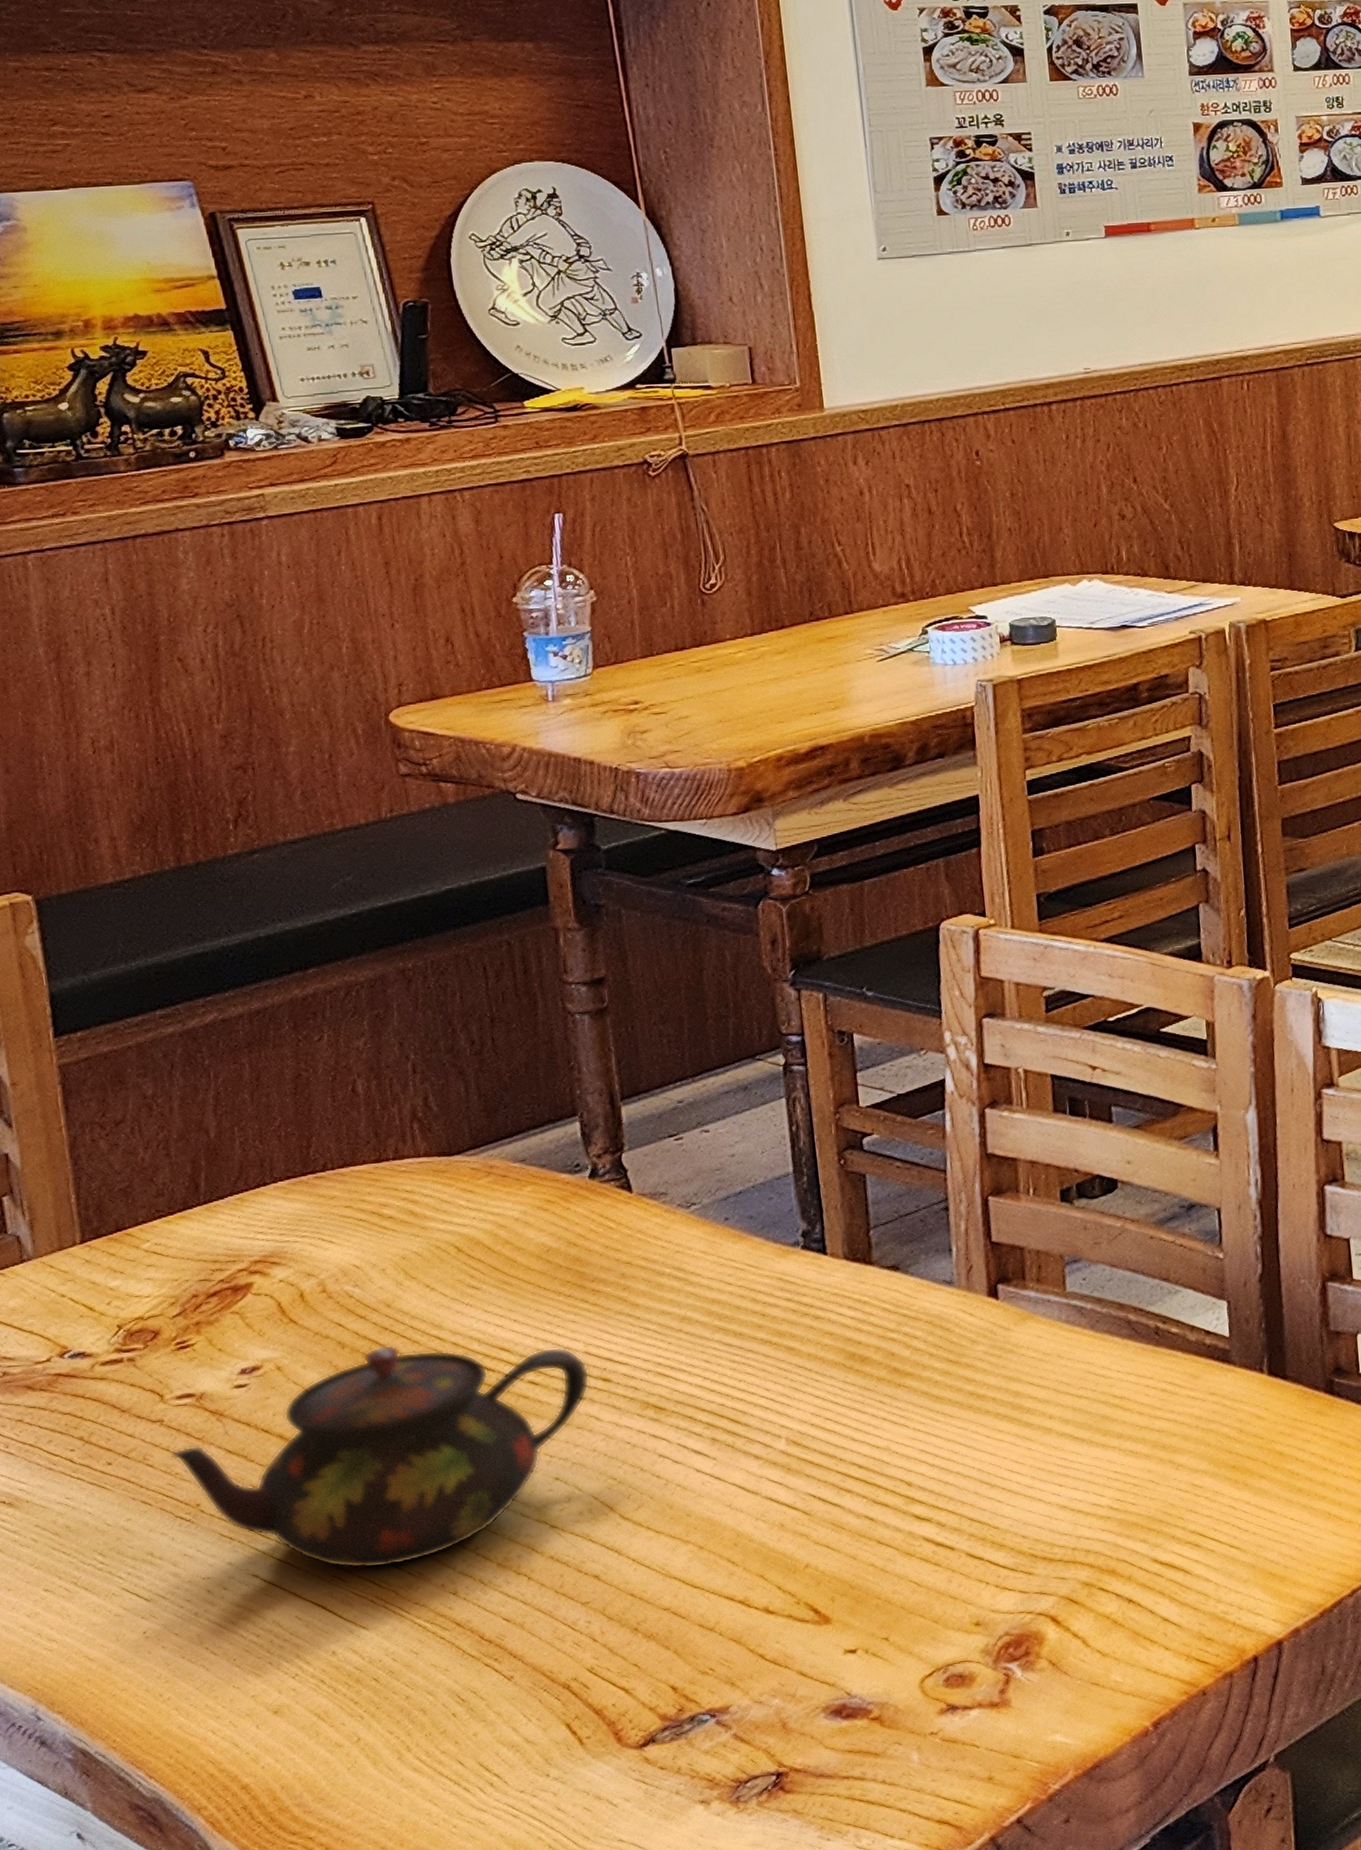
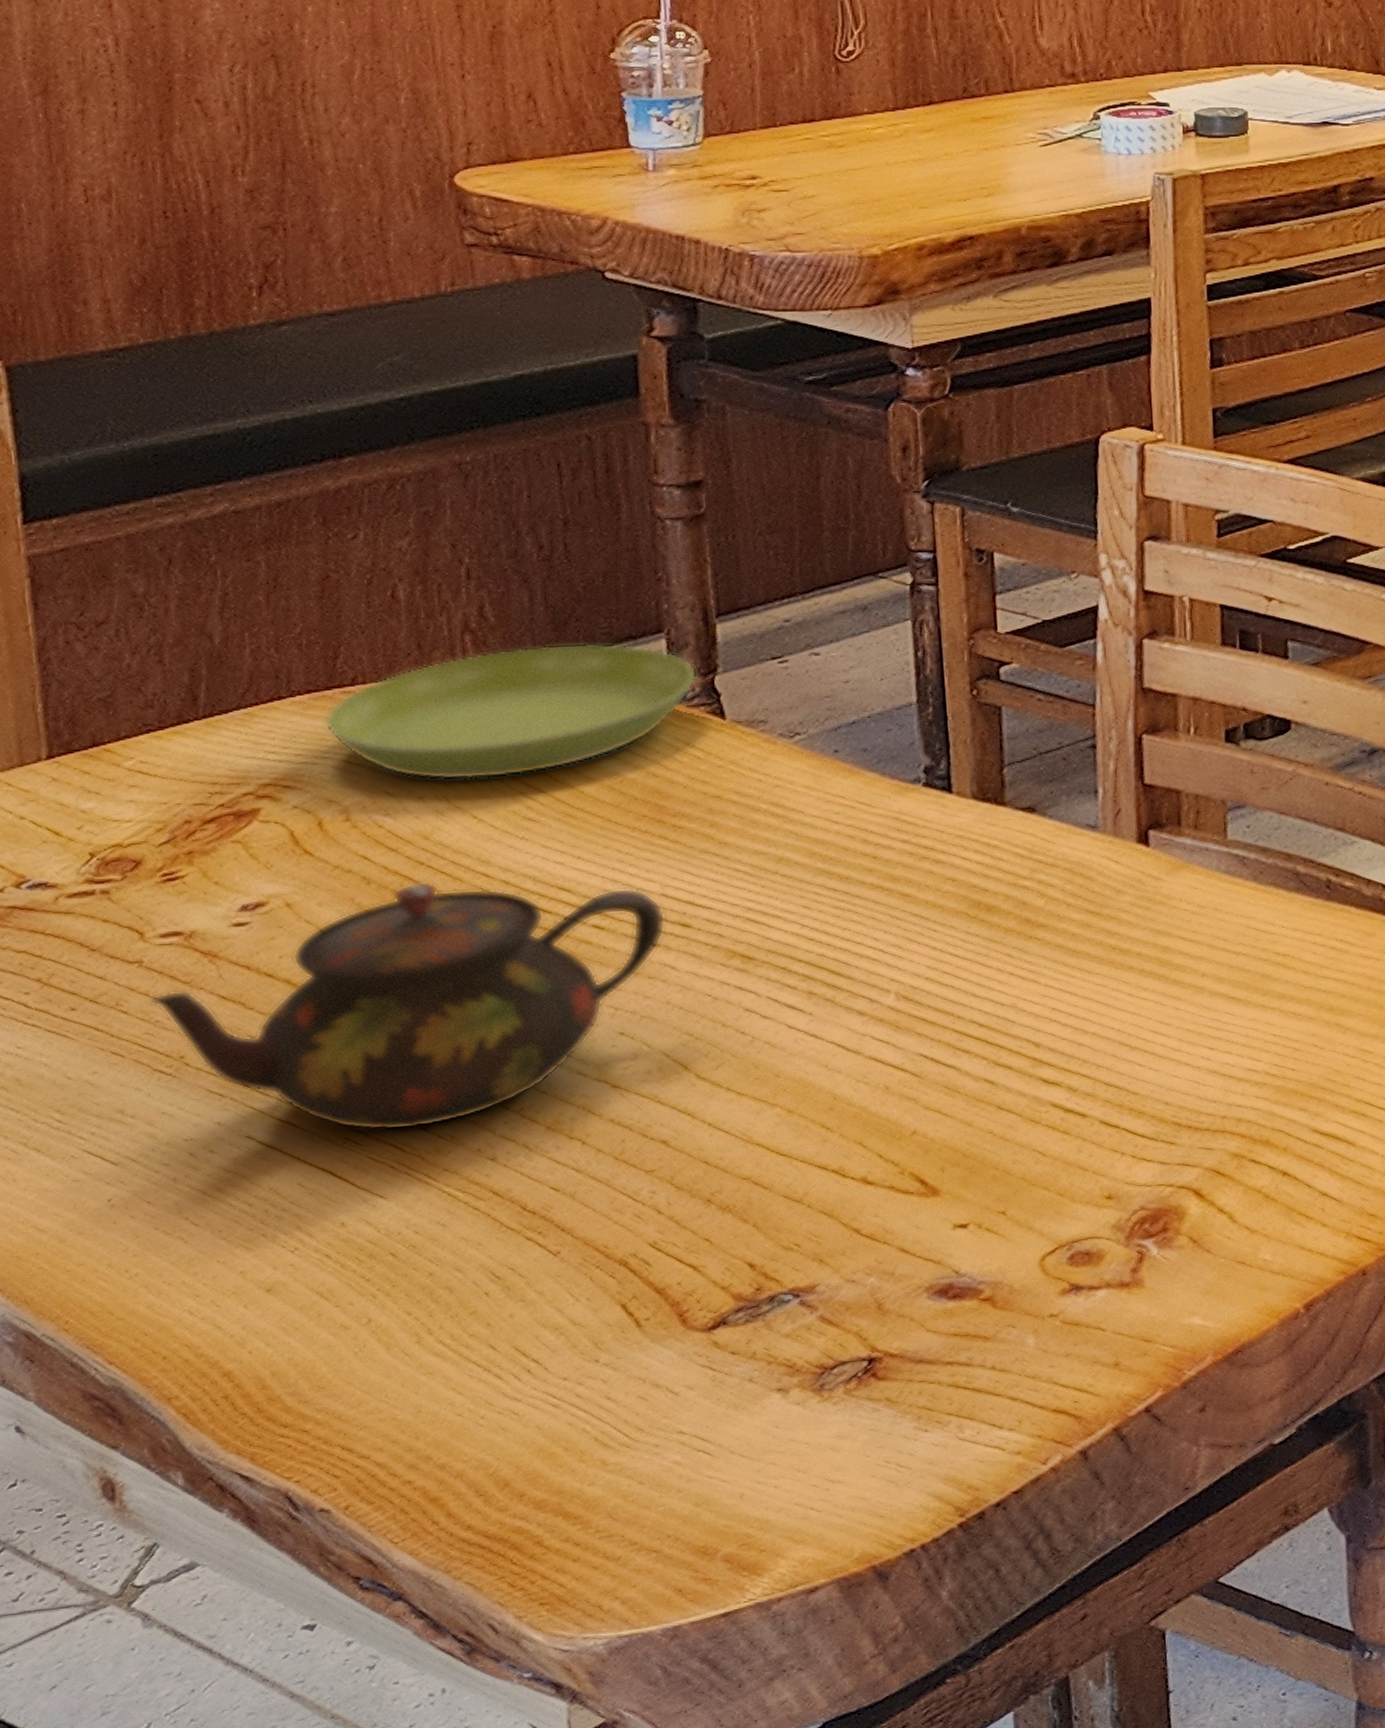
saucer: none [301,1127,607,1254] -> present [323,643,697,781]

